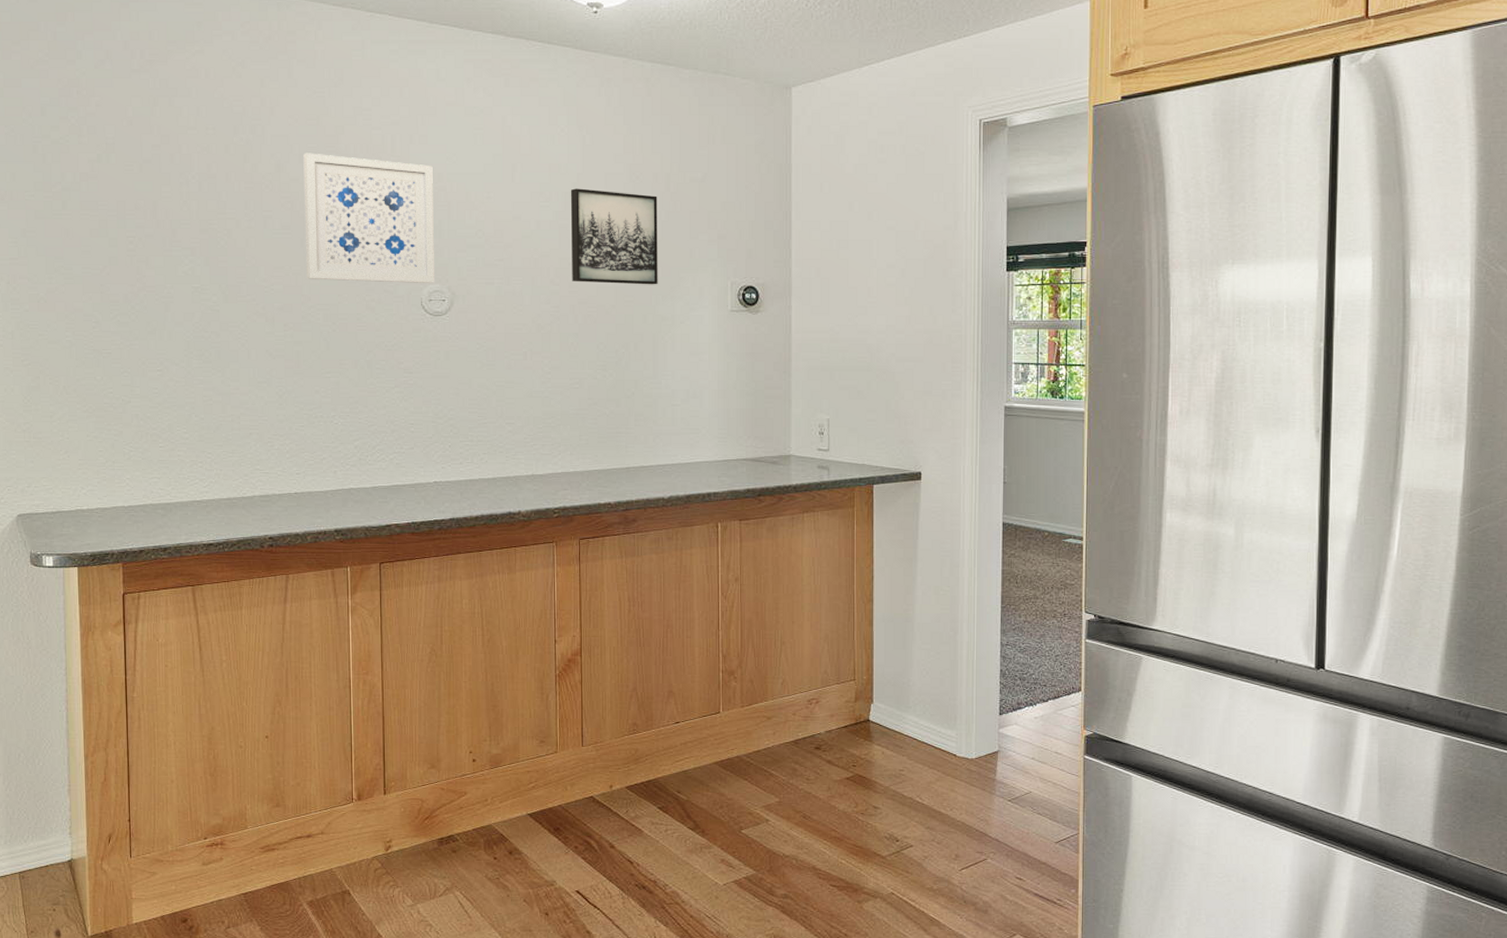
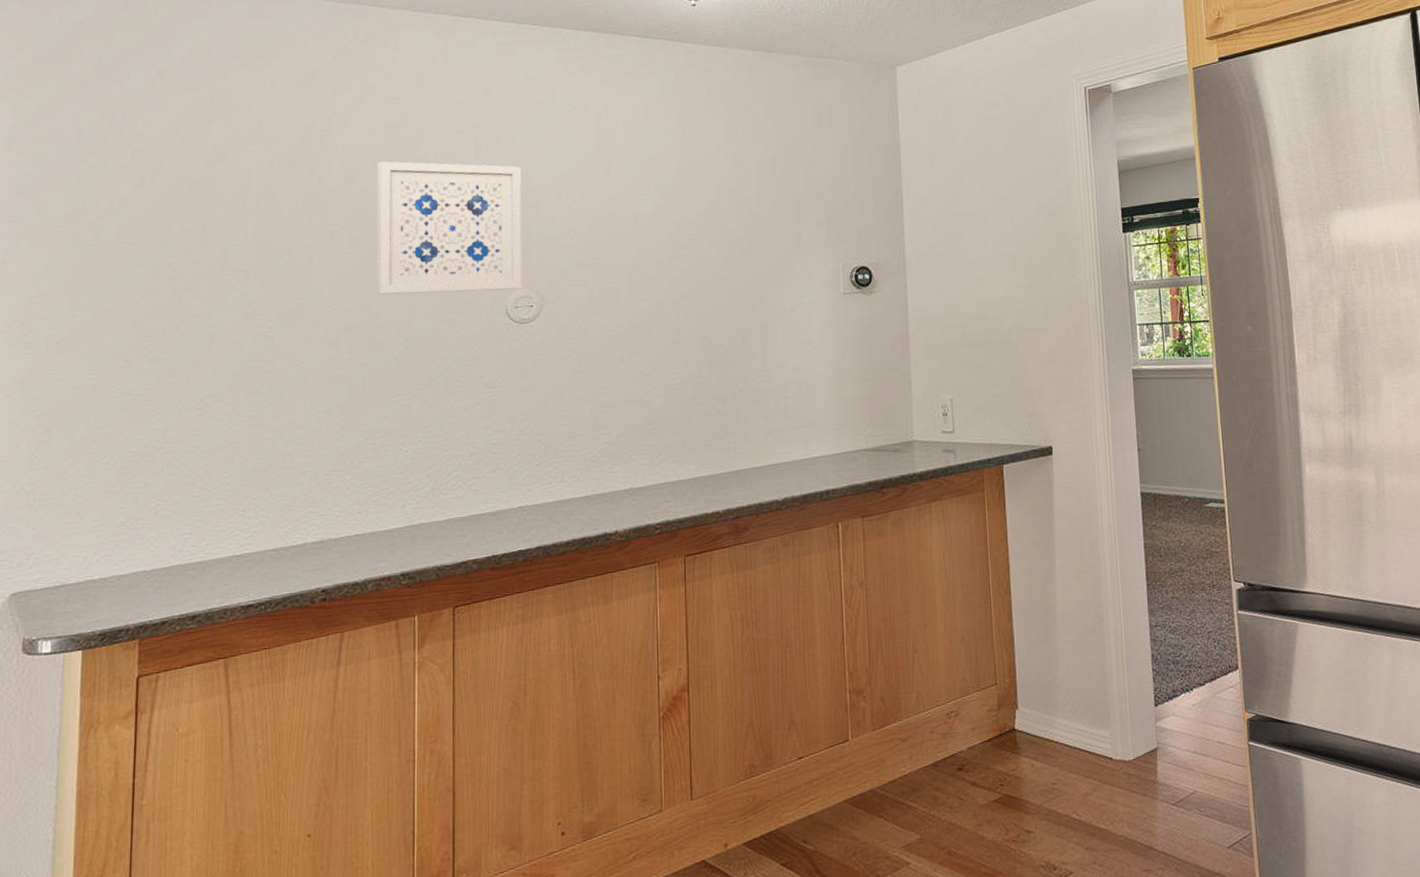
wall art: present [570,188,658,285] -> none [669,179,765,276]

